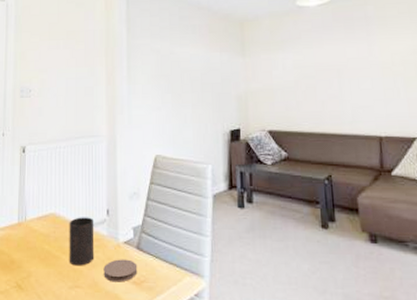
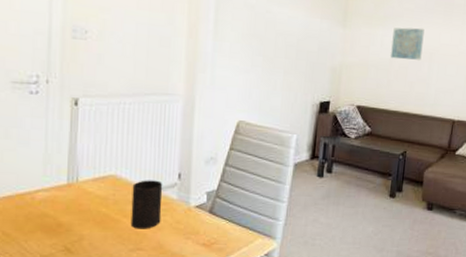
coaster: present [103,259,138,282] -> none [170,222,209,244]
wall art: none [293,46,329,80] -> present [390,27,425,60]

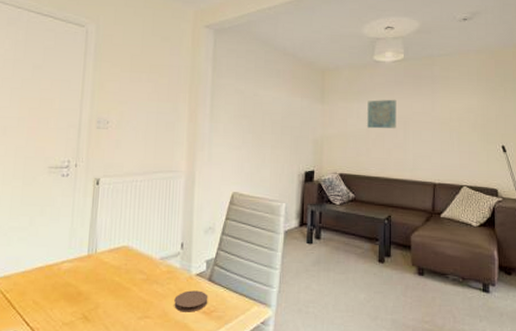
cup: present [130,180,163,229] -> none [139,250,168,297]
coaster: none [170,222,209,244] -> present [174,290,208,312]

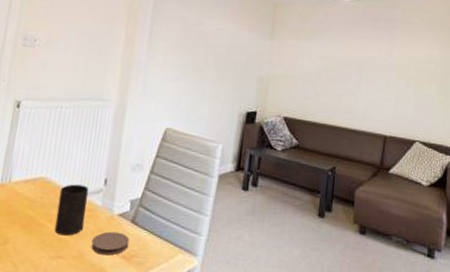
cup: none [139,250,168,297] -> present [54,184,89,236]
wall art: present [367,99,397,129] -> none [318,40,352,73]

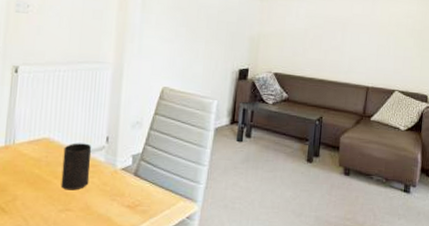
coaster: present [91,231,130,256] -> none [97,184,133,206]

